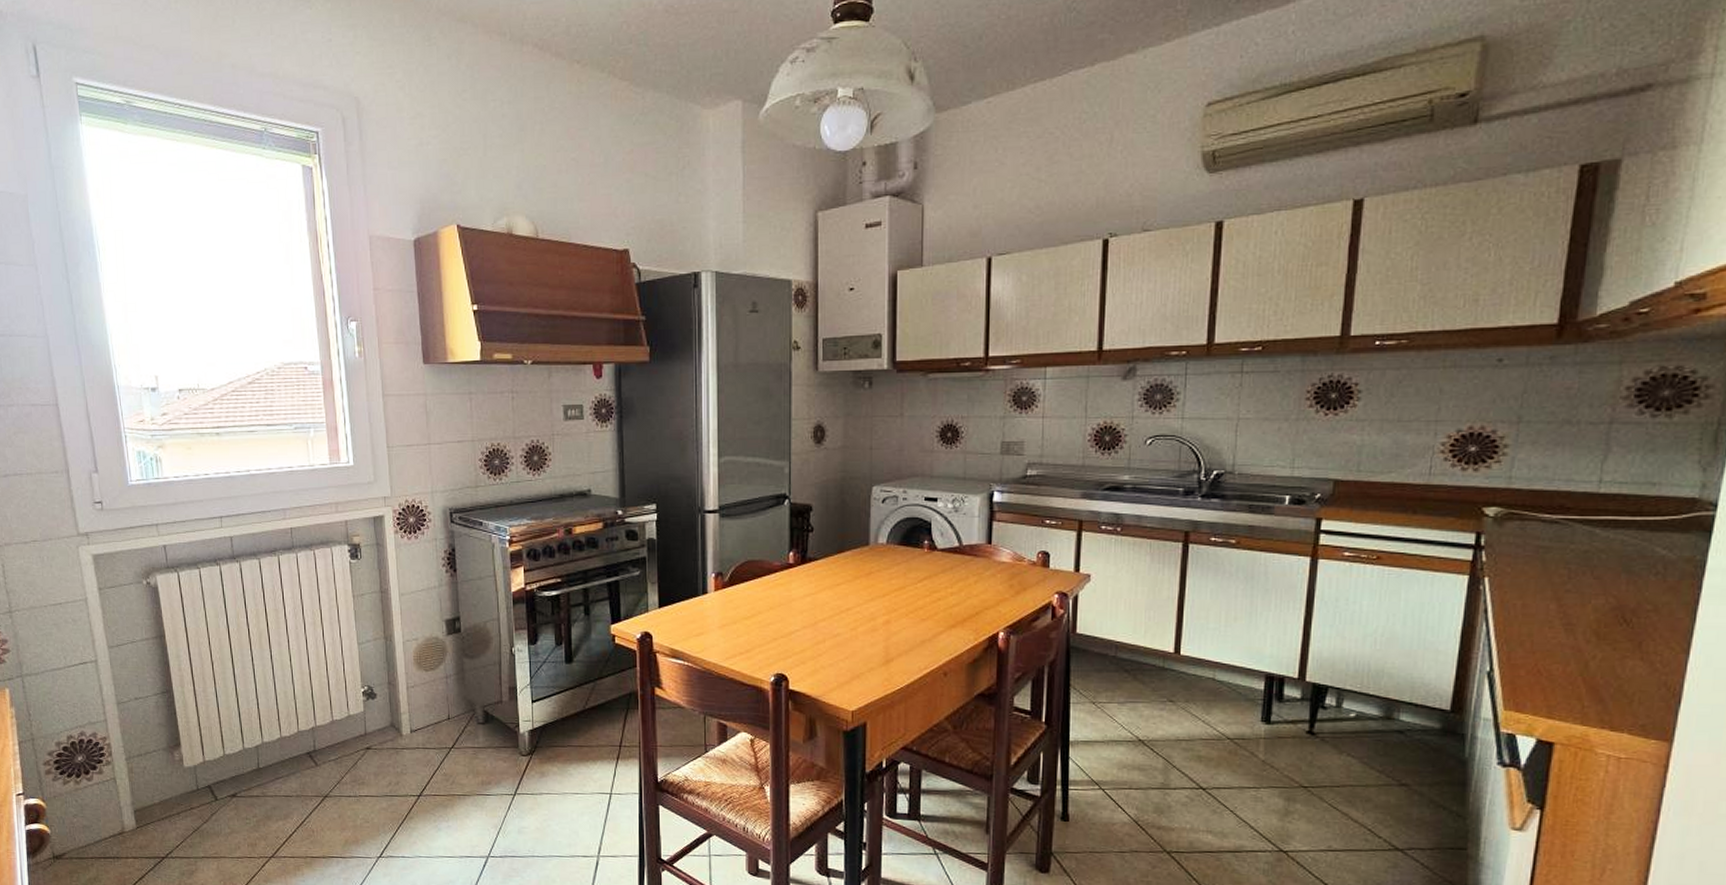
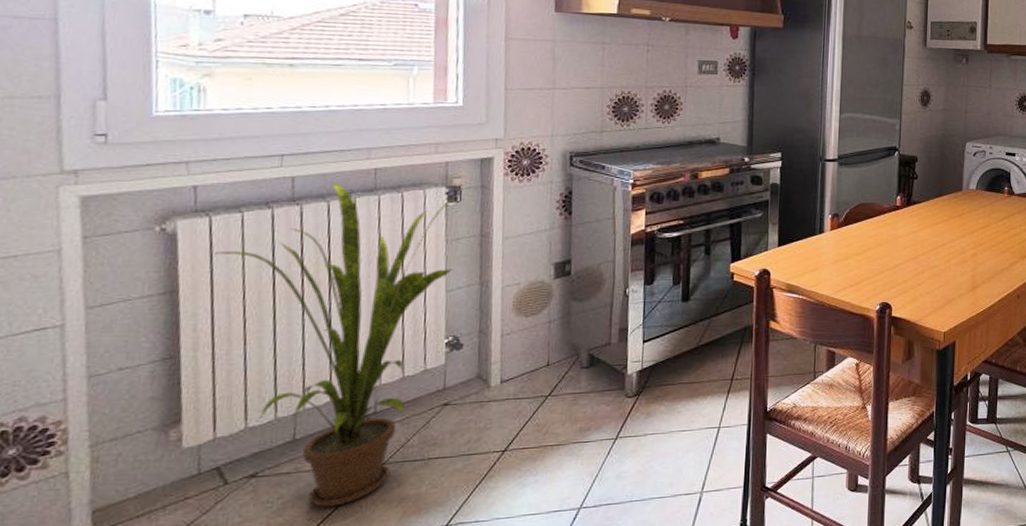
house plant: none [185,540,361,829] -> present [214,181,455,508]

